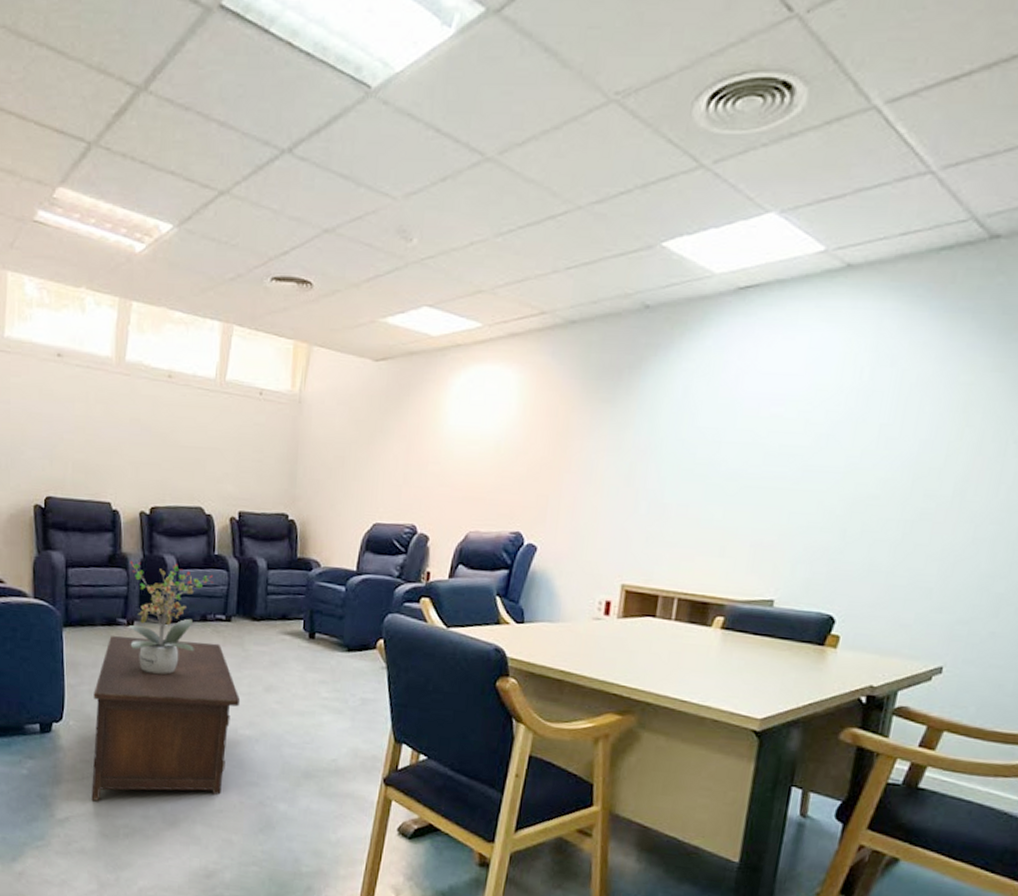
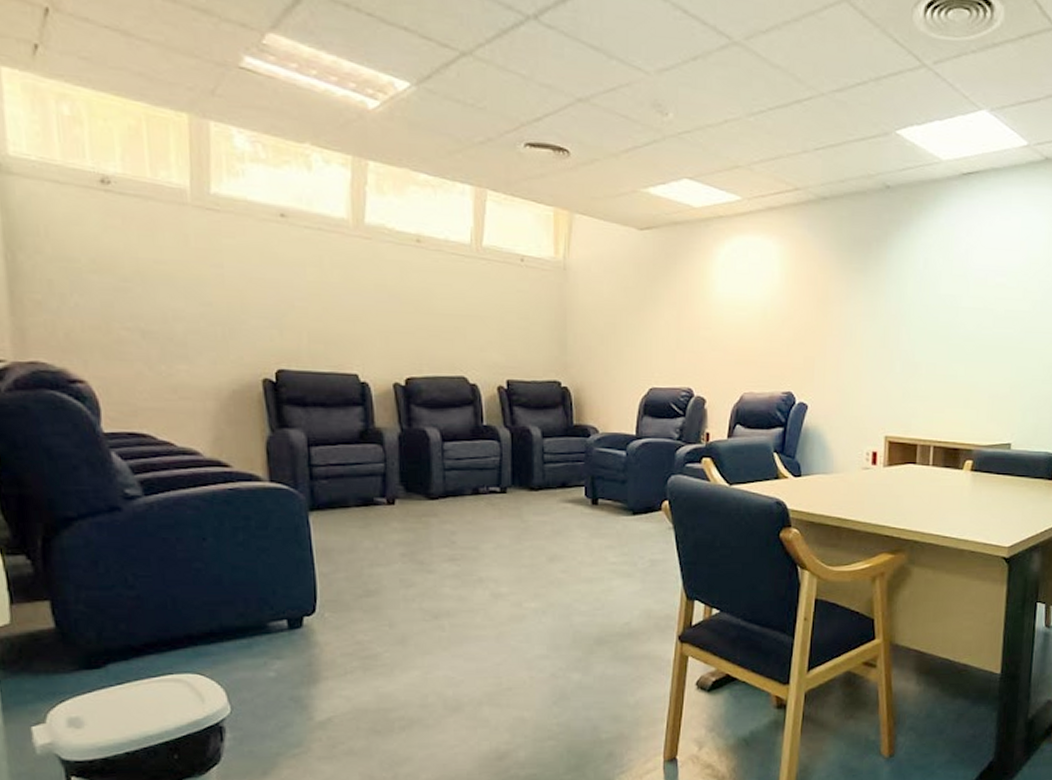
cabinet: present [91,636,241,802] -> none [352,516,523,697]
potted plant: present [128,560,213,675] -> none [385,435,484,554]

